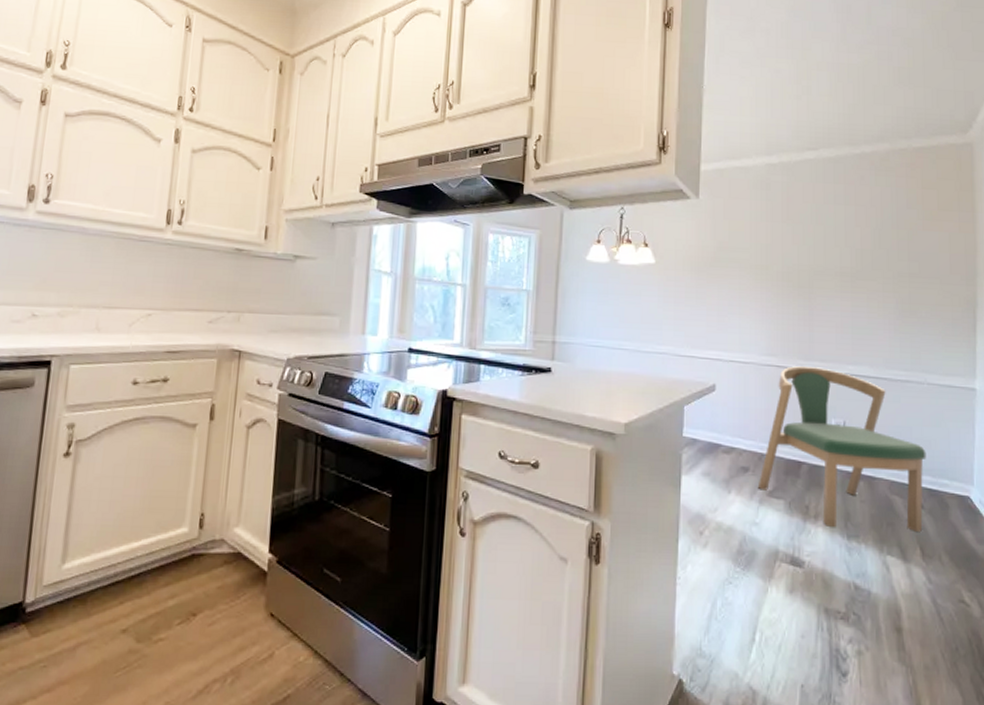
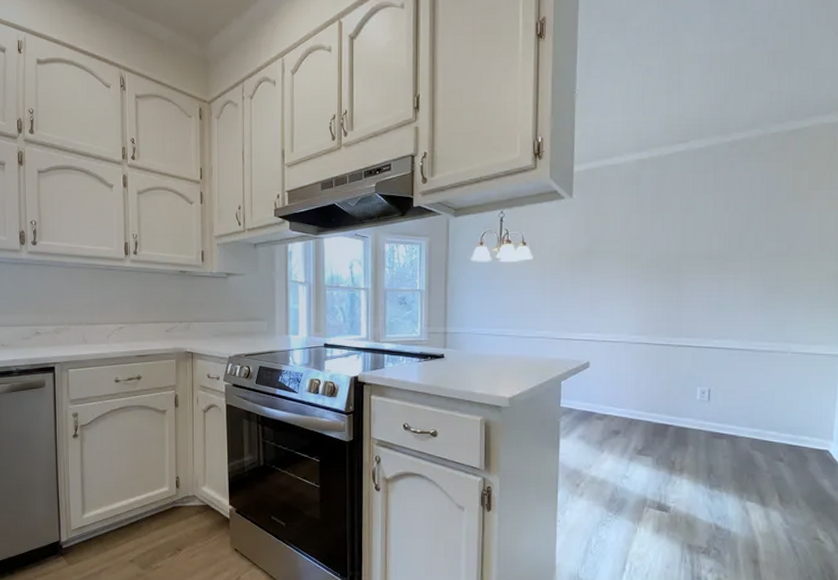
dining chair: present [757,366,927,531] -> none [628,343,788,481]

